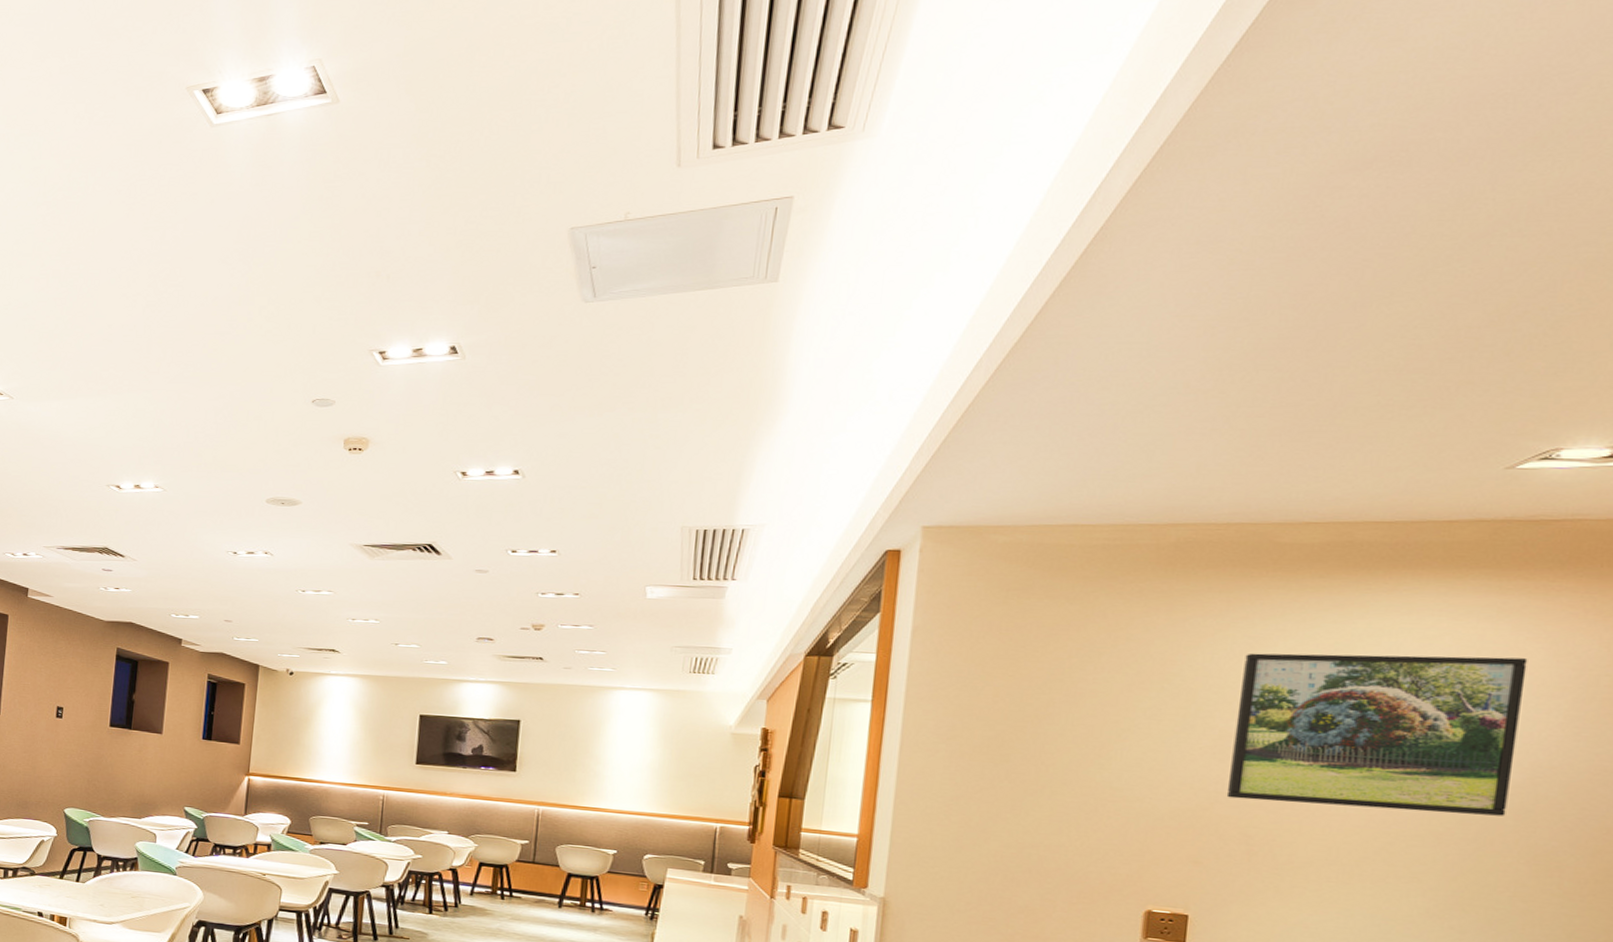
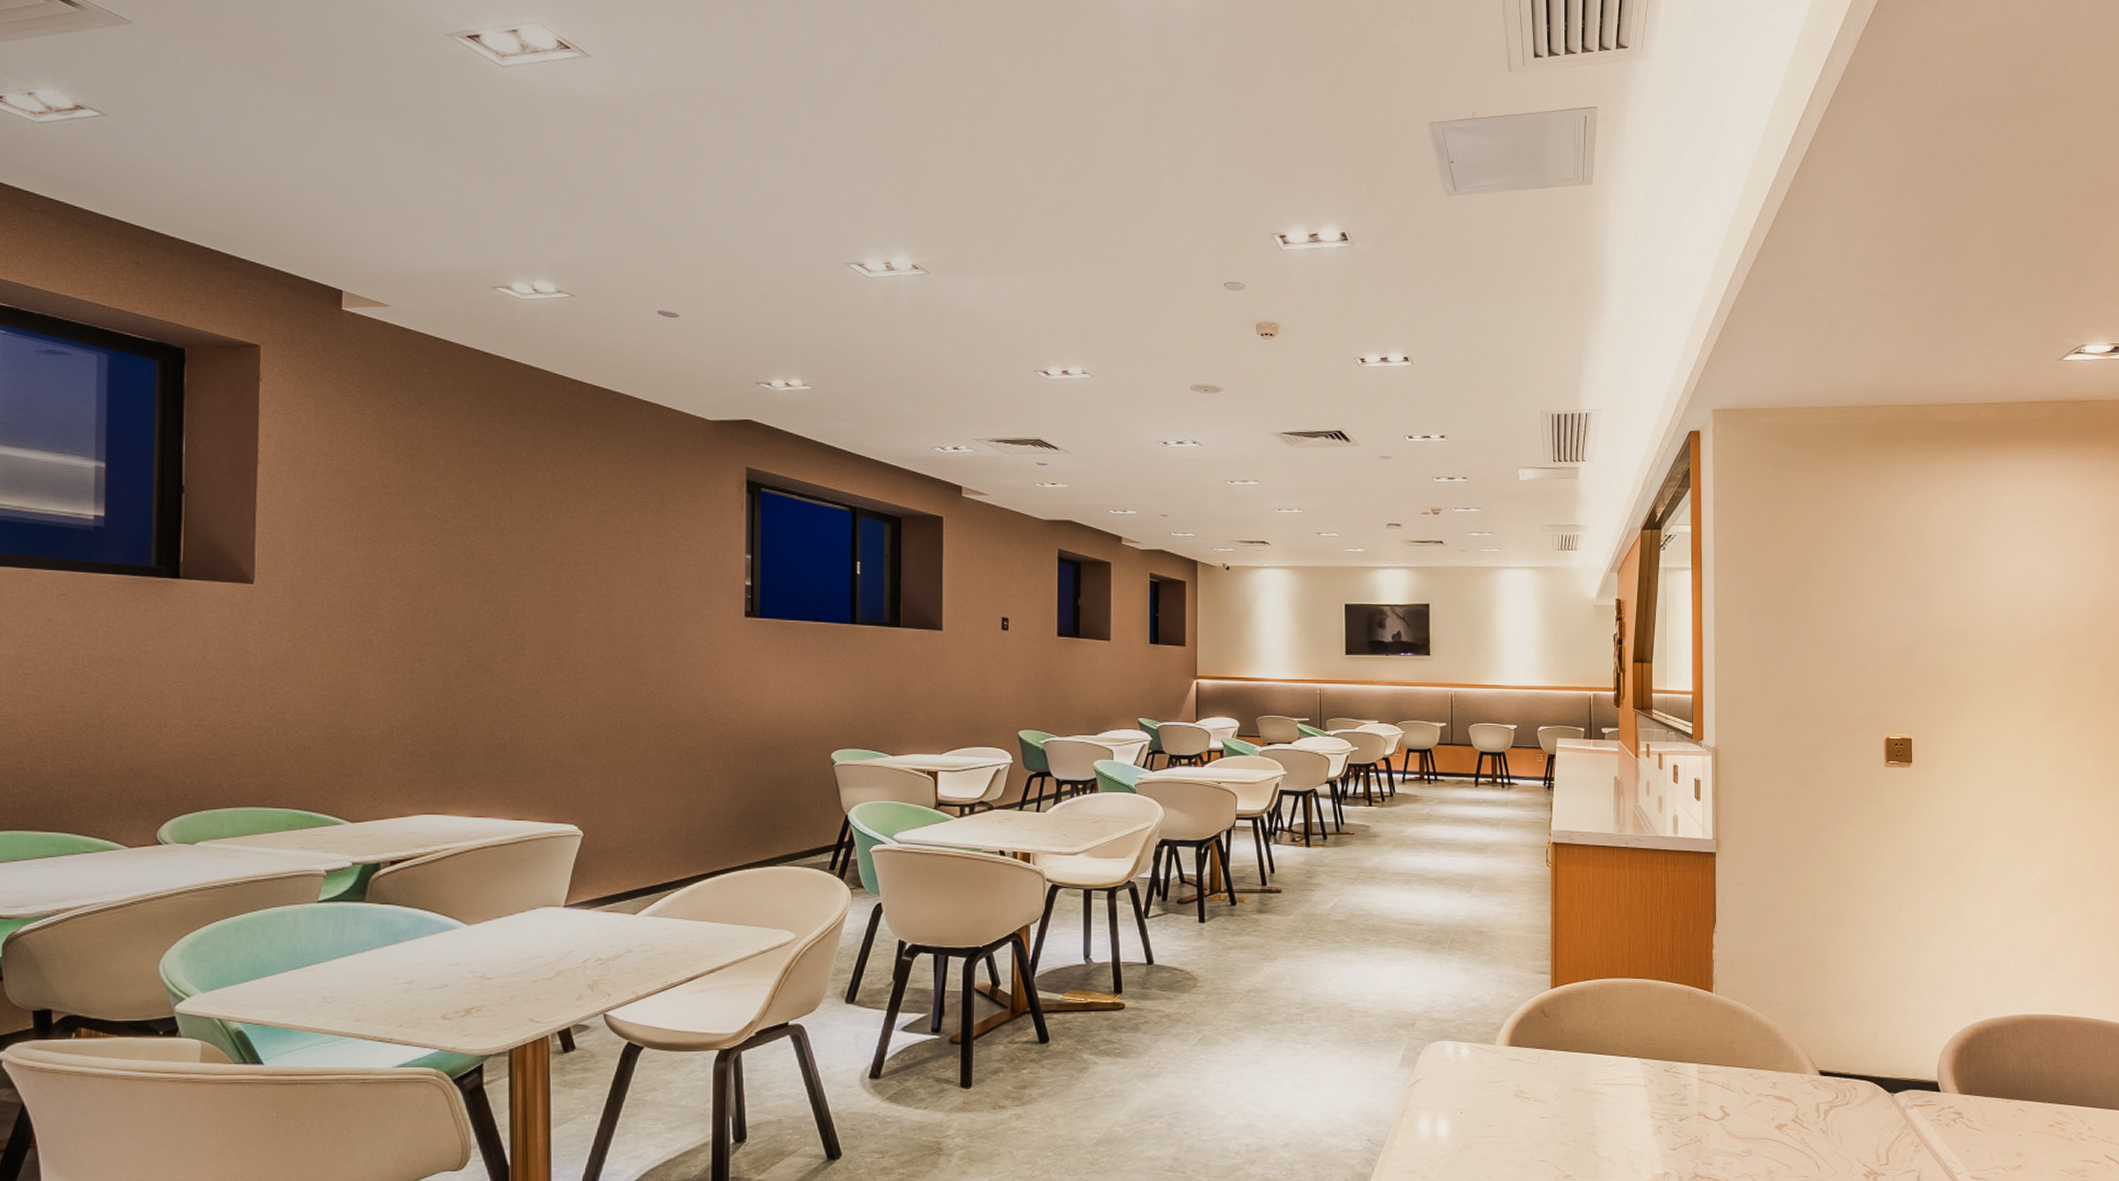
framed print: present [1226,653,1528,816] -> none [1925,510,2083,638]

